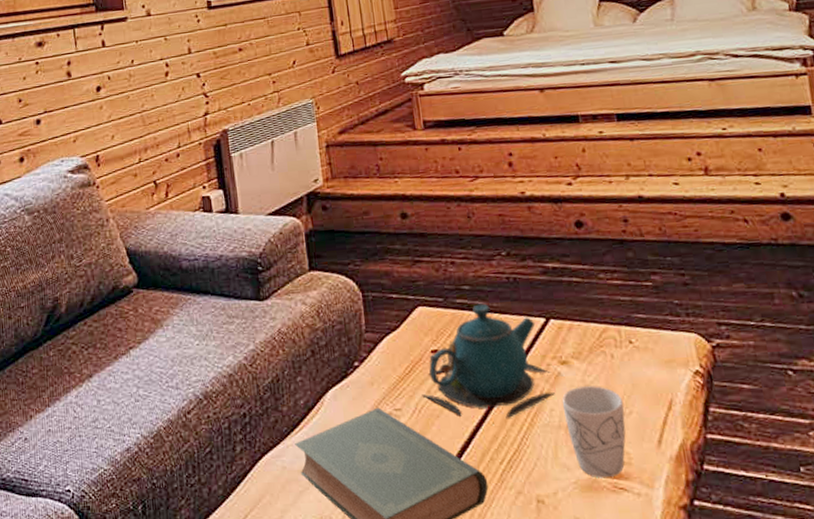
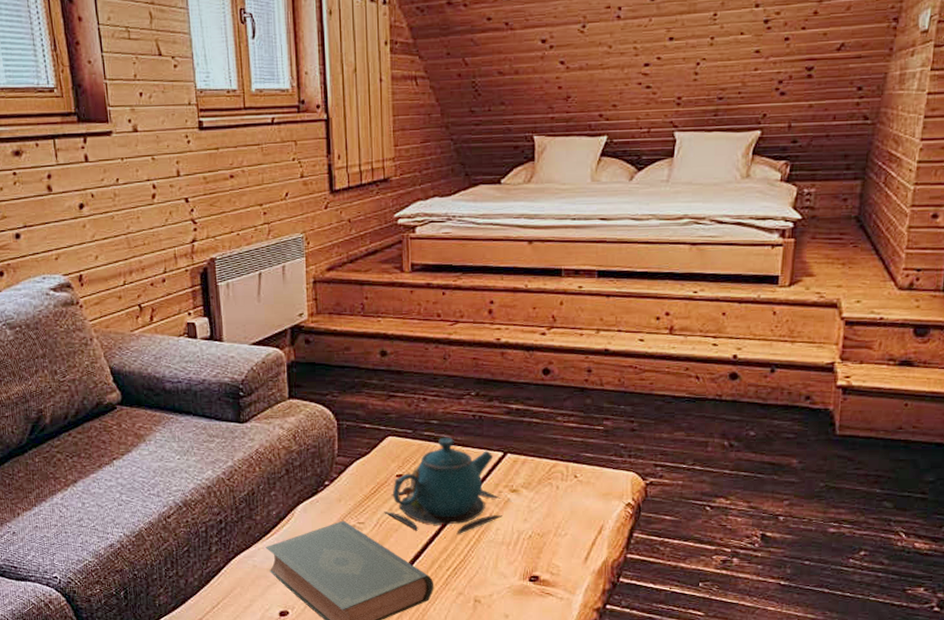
mug: present [562,386,626,478] -> none [508,511,561,585]

